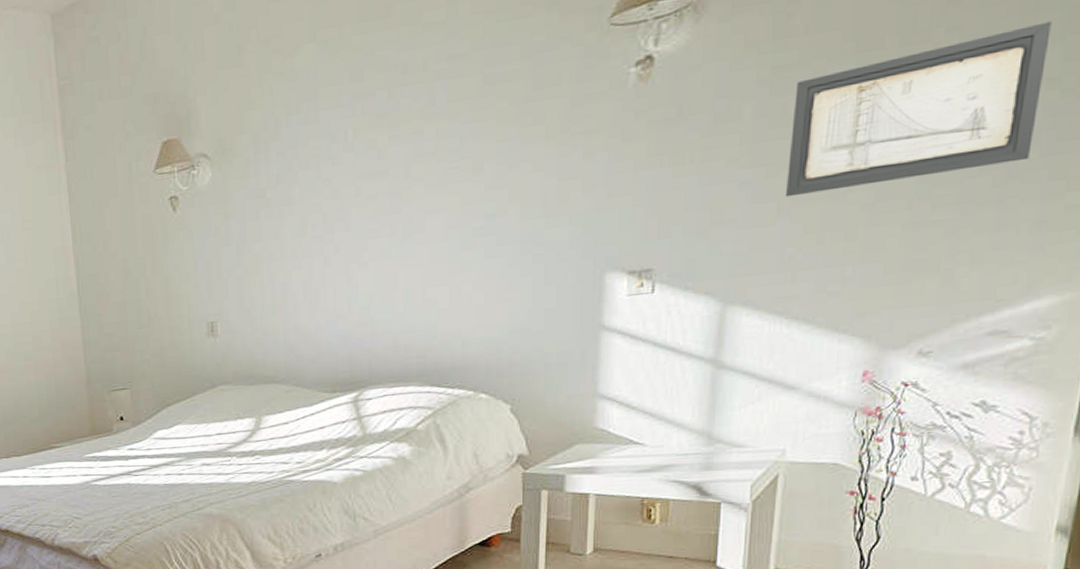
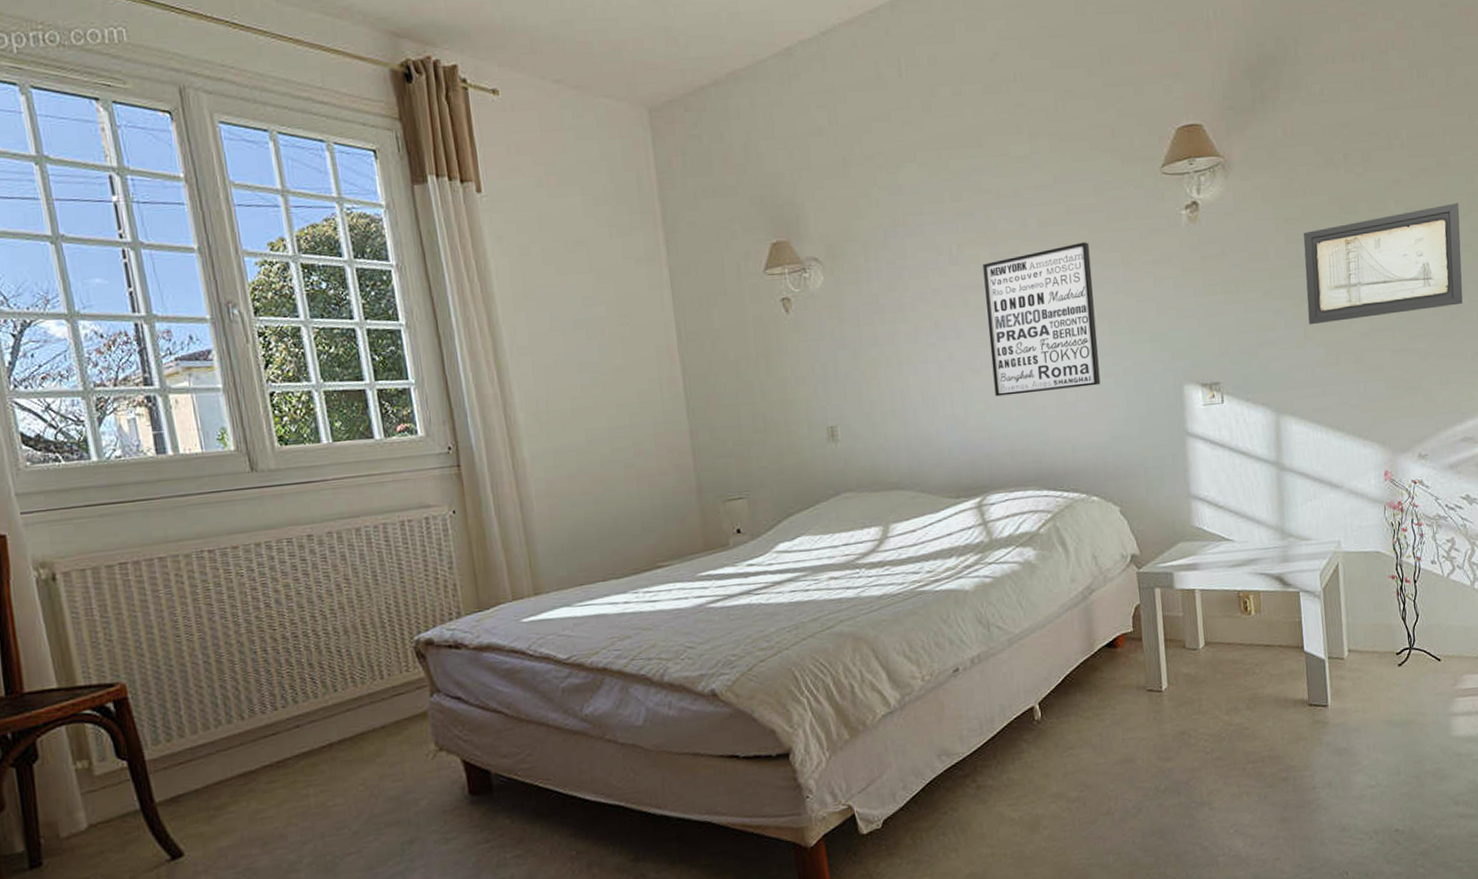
wall art: none [380,115,507,290] -> present [982,242,1101,397]

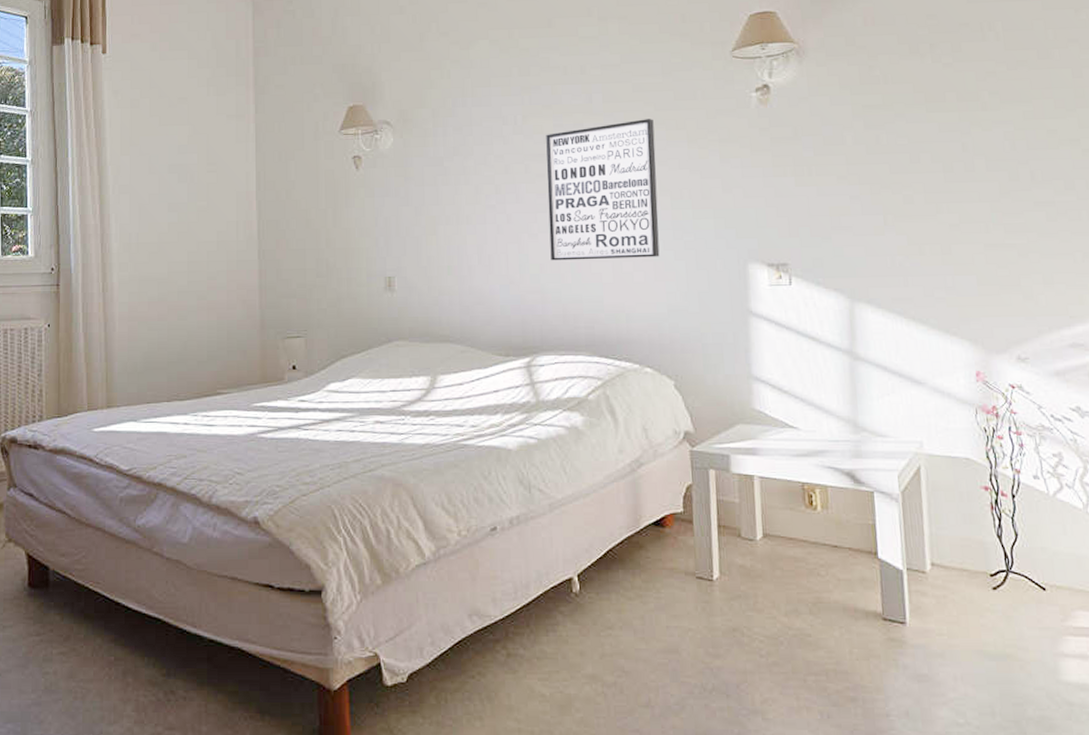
wall art: present [1303,202,1463,325] -> none [884,96,1070,213]

